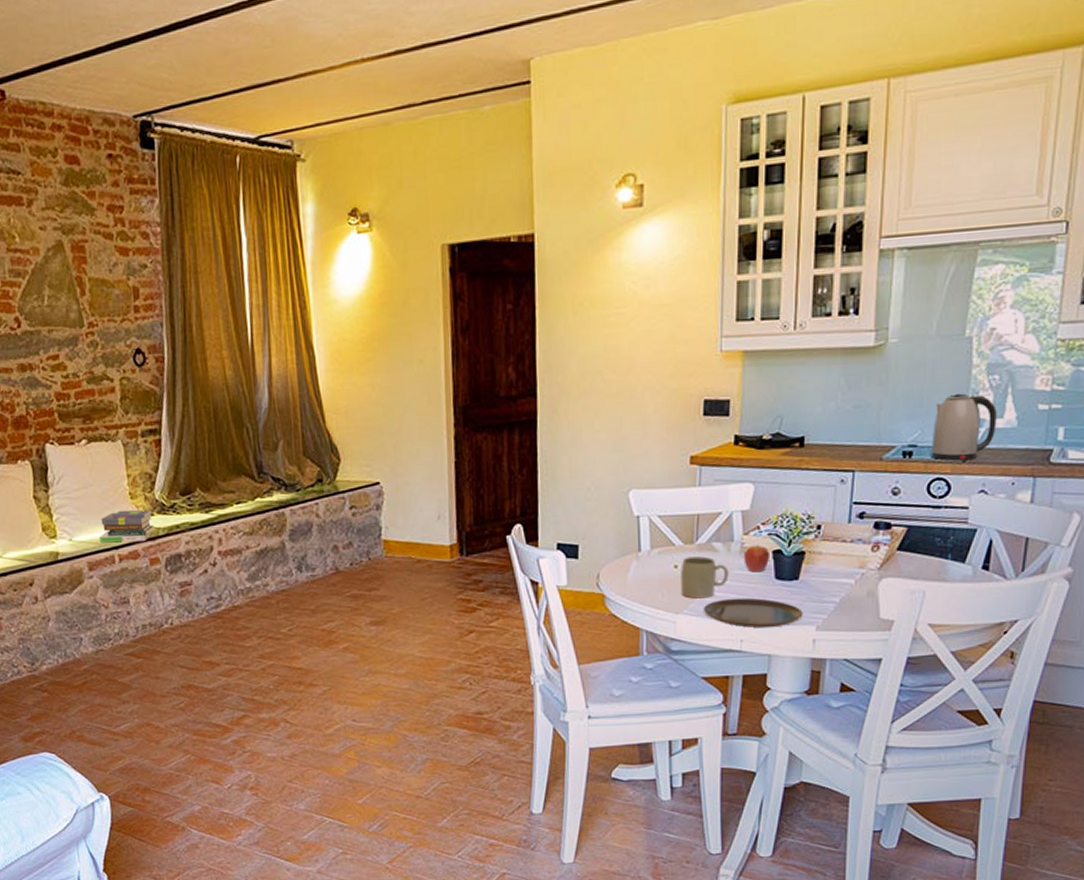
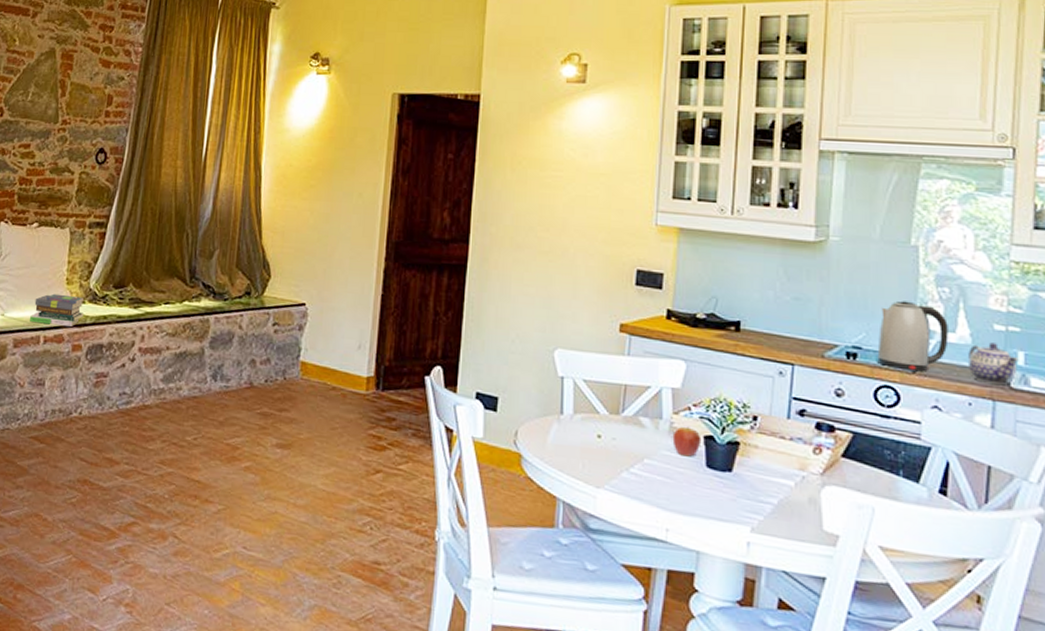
mug: present [681,556,729,599] -> none [604,428,656,476]
plate: present [704,597,803,628] -> none [627,480,736,521]
teapot: none [1012,422,1059,463] -> present [967,342,1019,386]

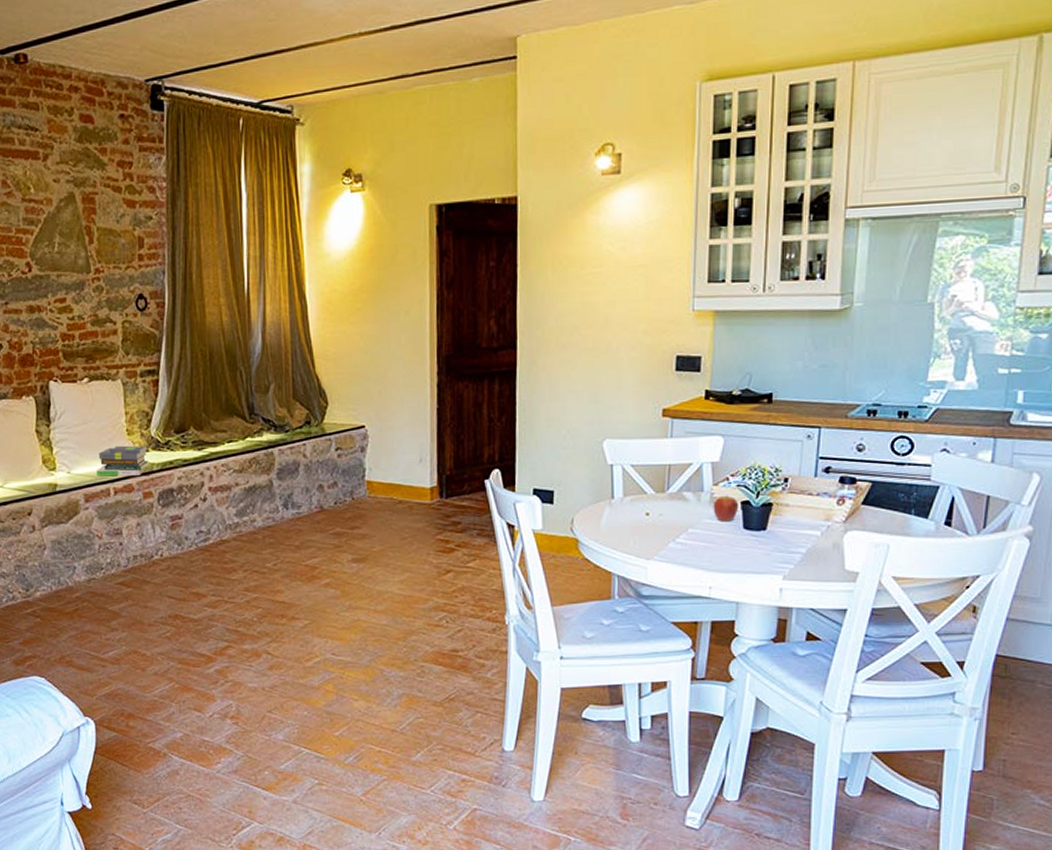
kettle: present [877,300,949,372] -> none [895,356,958,421]
teapot: present [967,342,1019,386] -> none [973,385,1019,424]

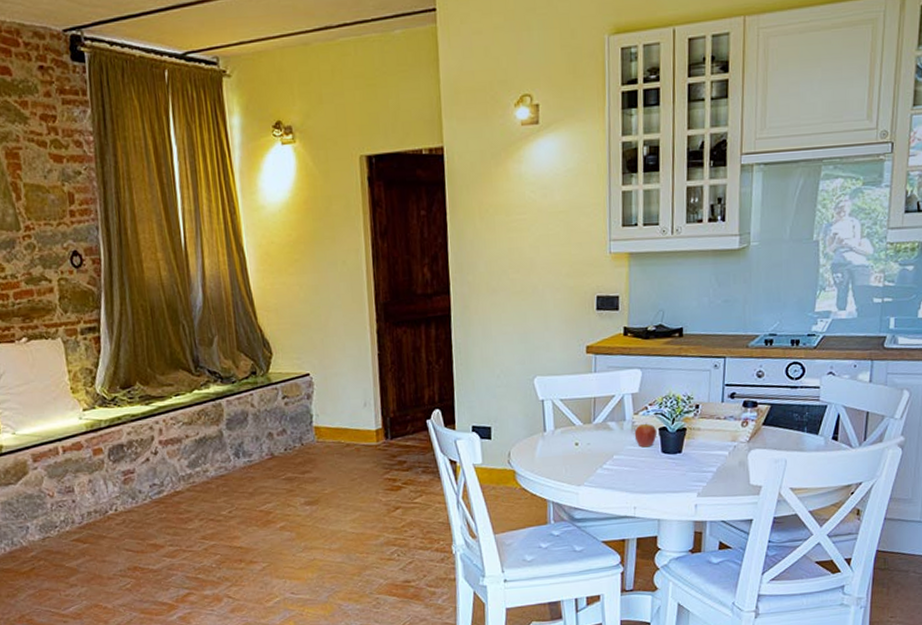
books: present [95,445,150,477] -> none [42,403,98,436]

